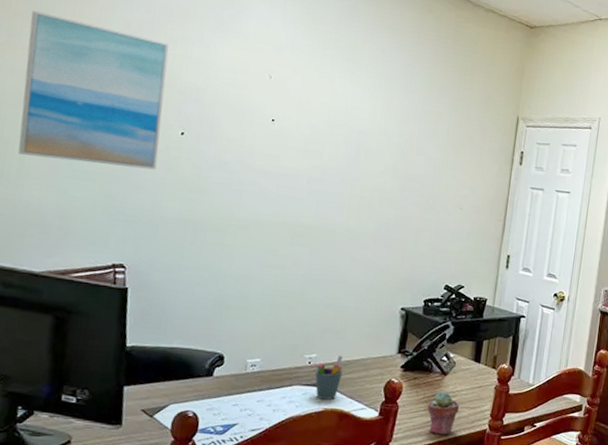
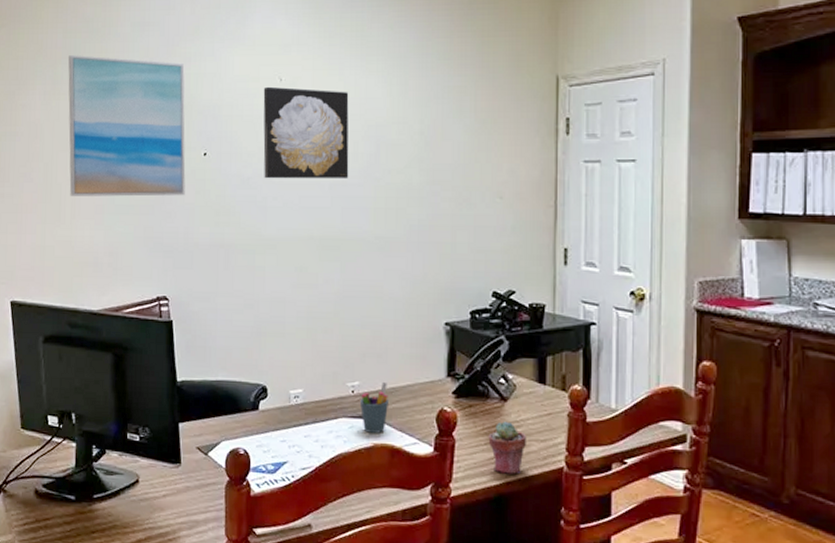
wall art: none [243,80,336,175] -> present [263,86,349,179]

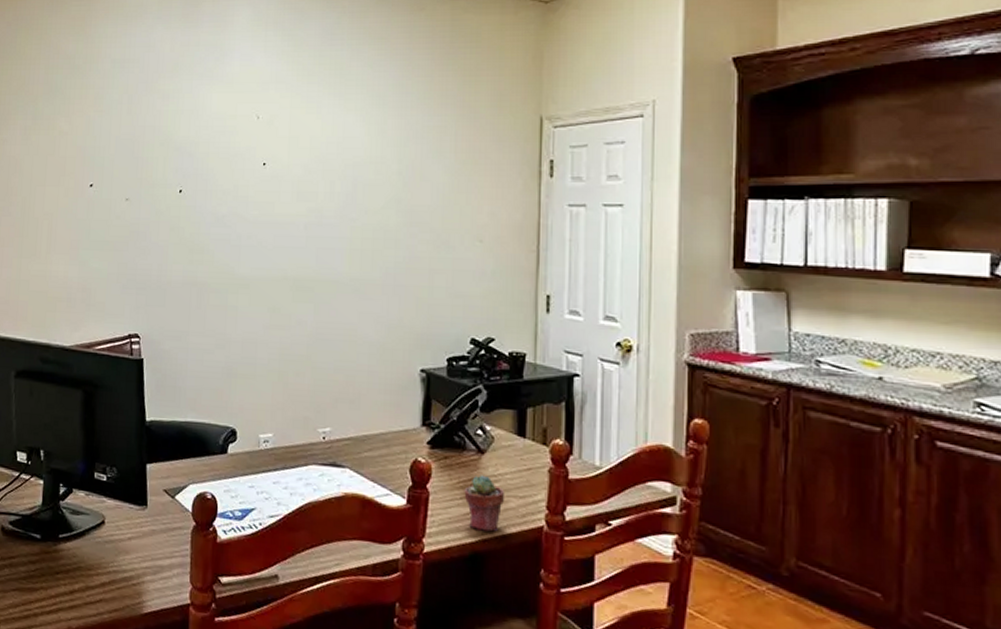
wall art: present [68,55,186,197] -> none [46,91,163,233]
wall art: present [263,86,349,179] -> none [239,124,326,219]
pen holder: present [359,382,388,433] -> none [330,429,360,483]

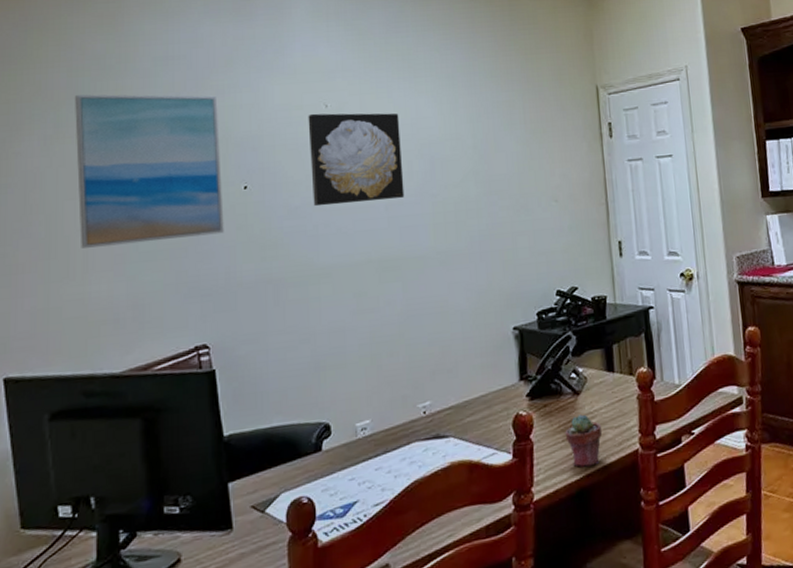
wall art: none [46,91,163,233] -> present [75,94,224,248]
wall art: none [239,124,326,219] -> present [308,113,405,207]

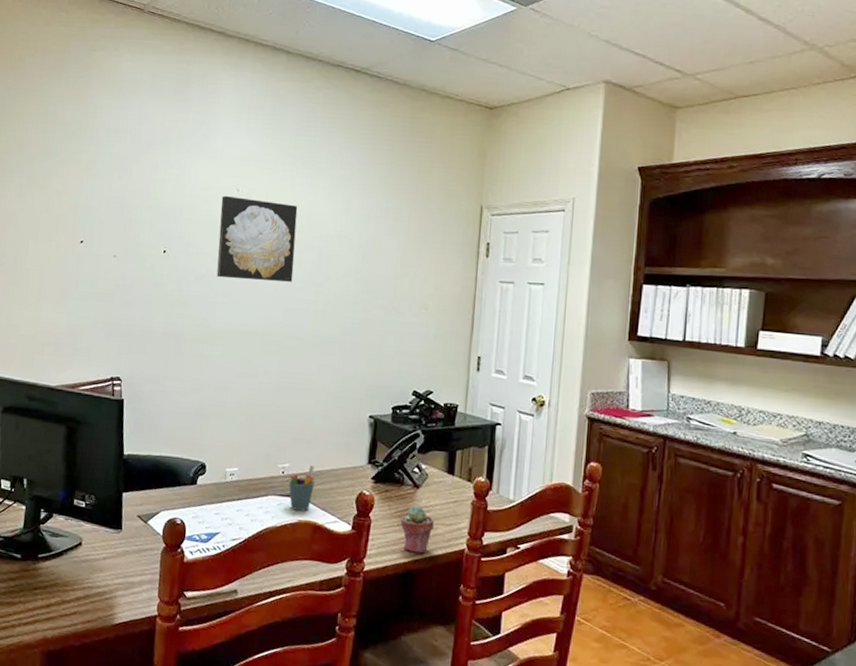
wall art: present [75,94,224,248] -> none [37,153,152,288]
pen holder: none [432,397,463,453] -> present [288,466,315,511]

